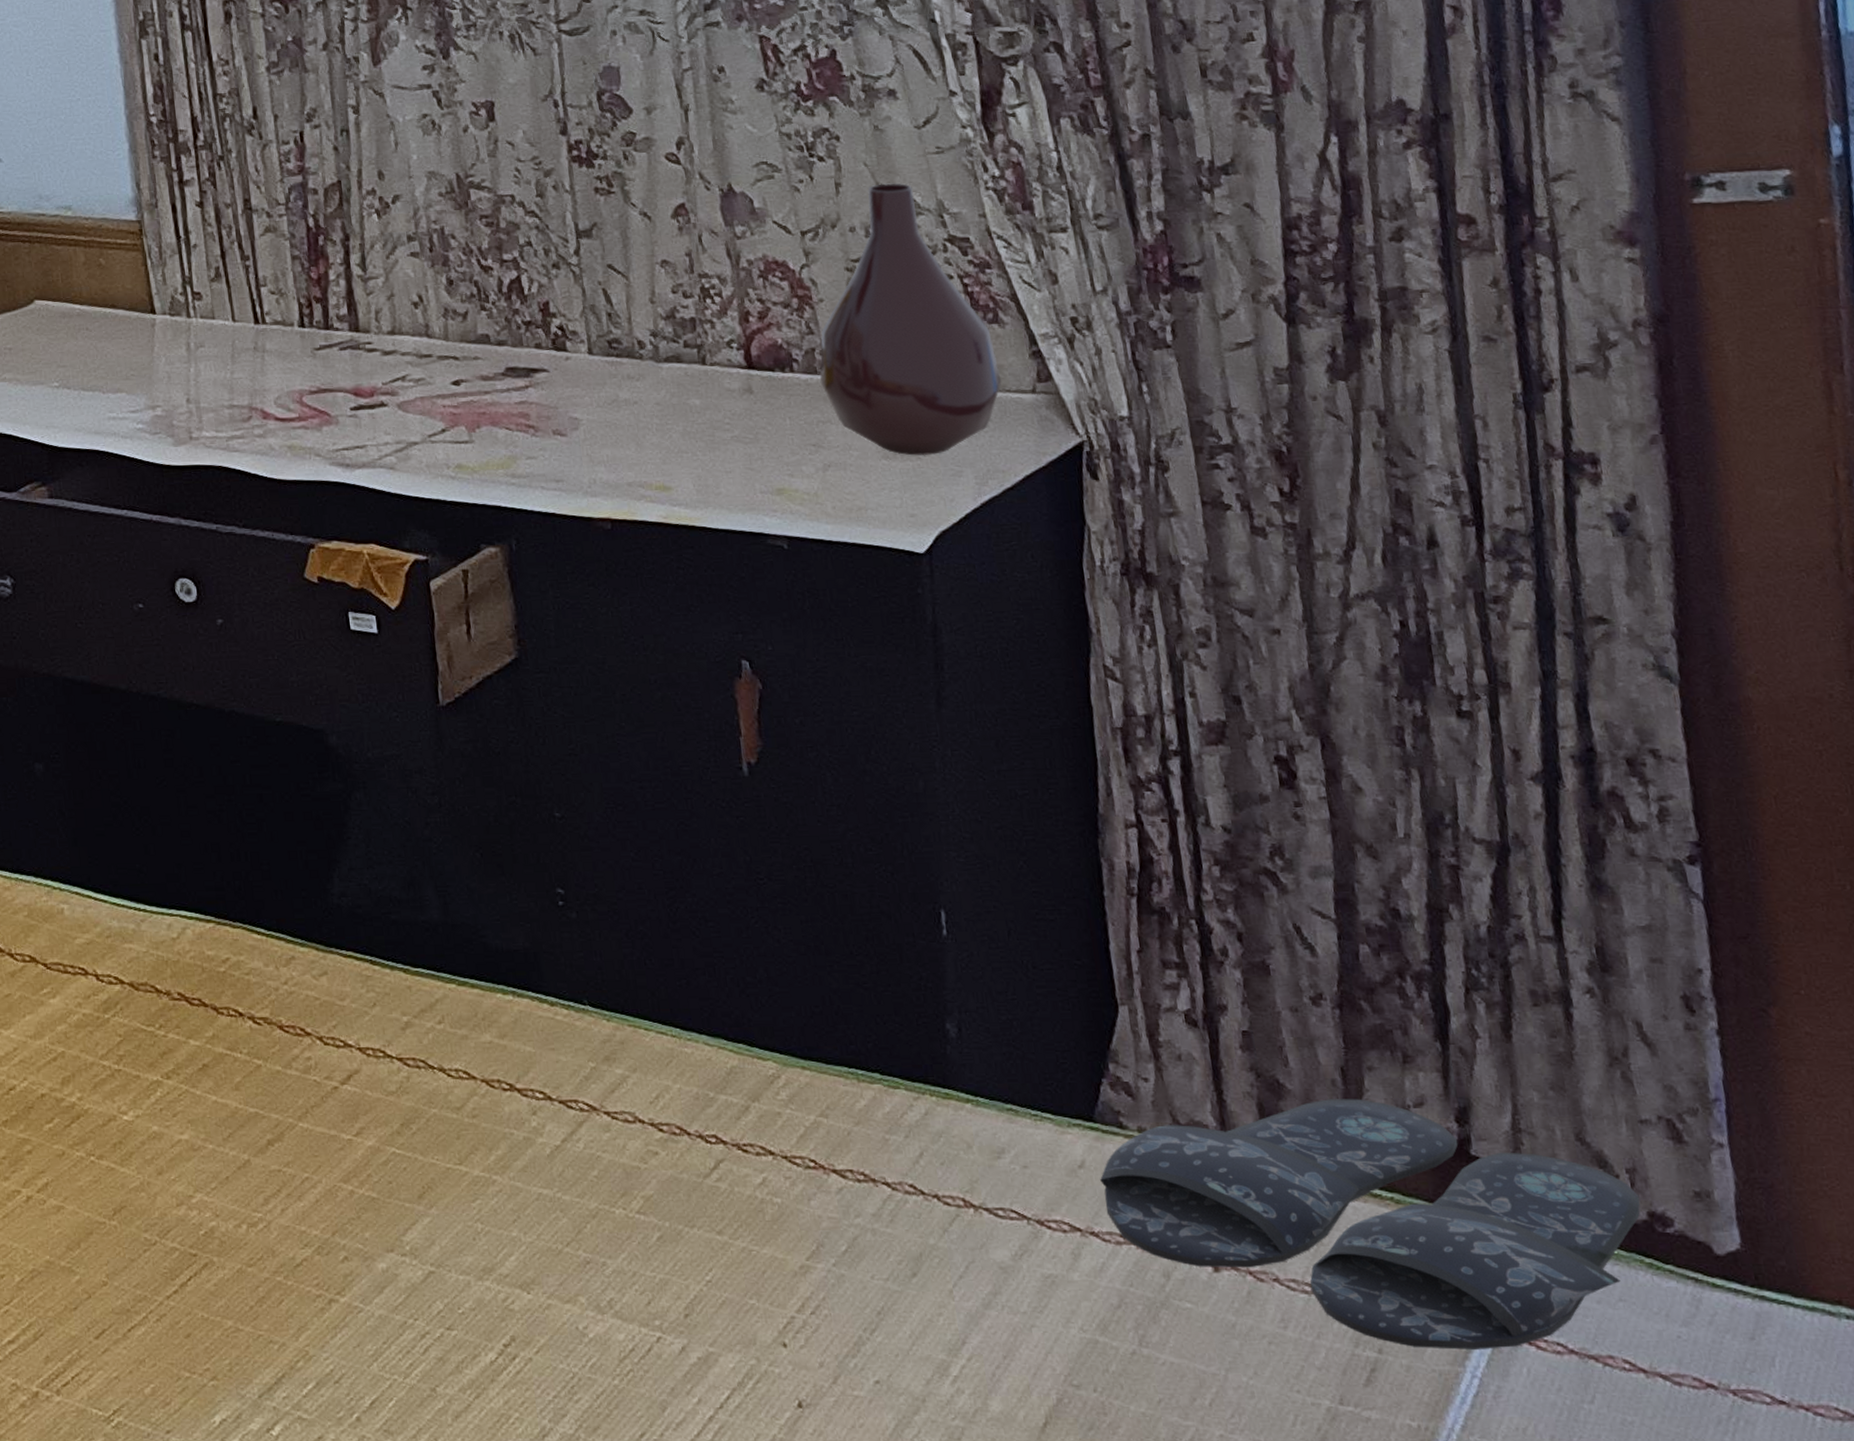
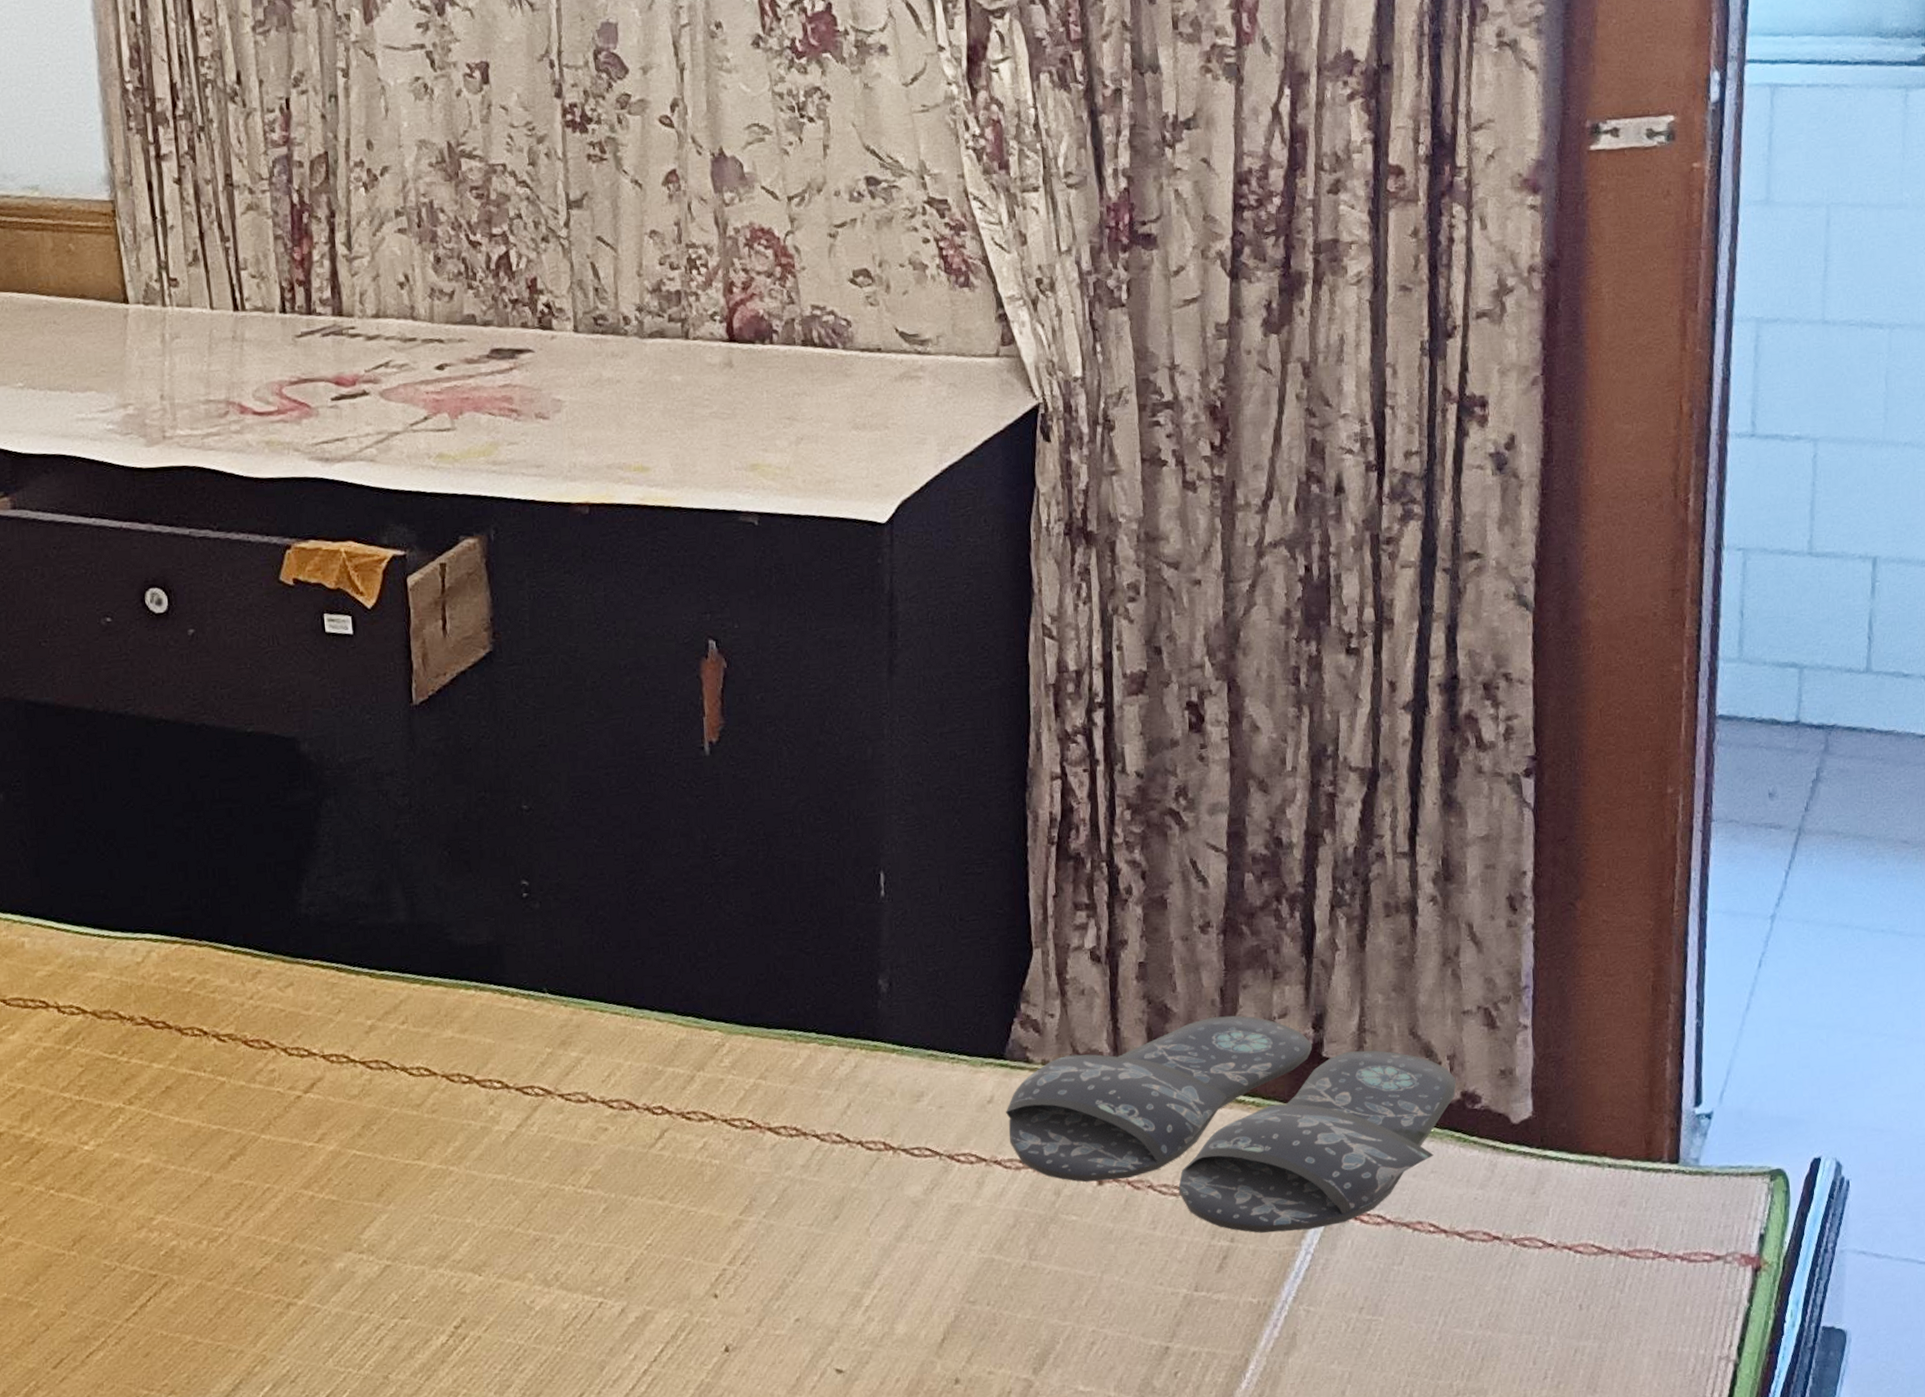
vase: present [819,183,1002,456] -> none [797,144,969,425]

